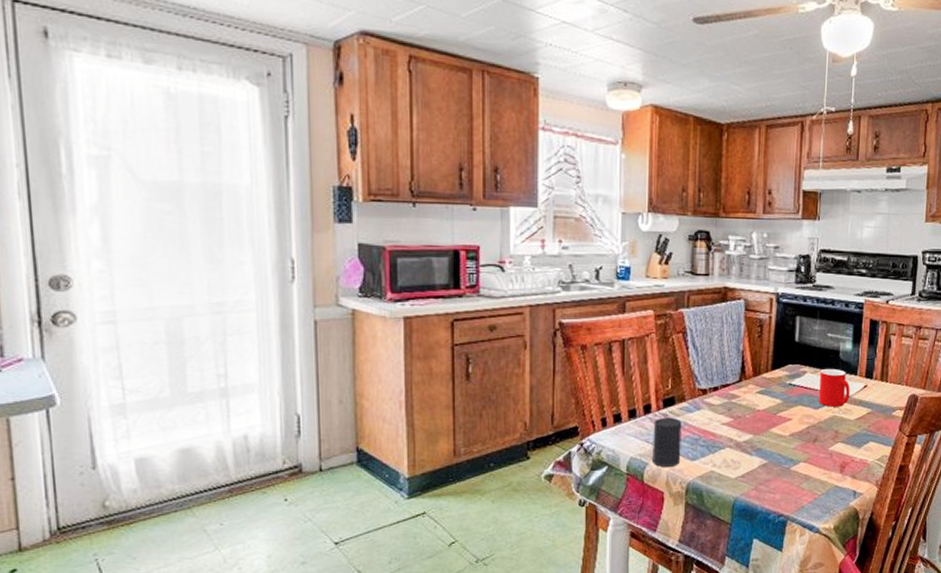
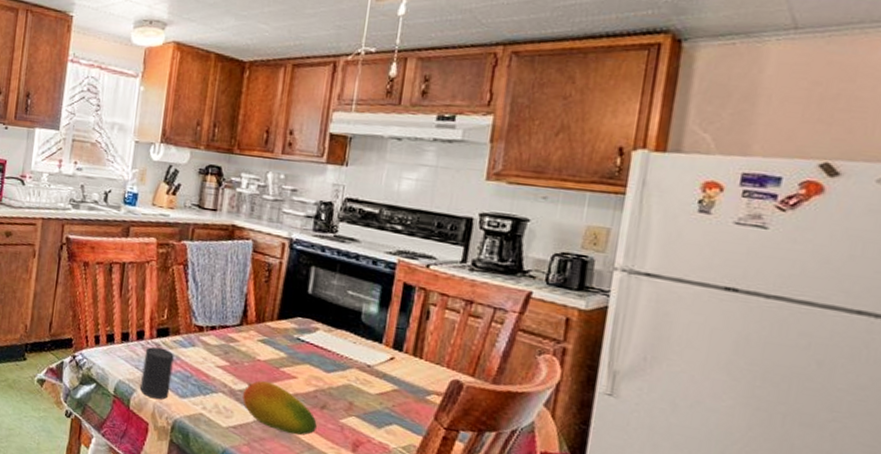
fruit: none [747,428,811,471] -> present [242,380,317,436]
cup: present [819,368,850,407] -> none [331,329,372,376]

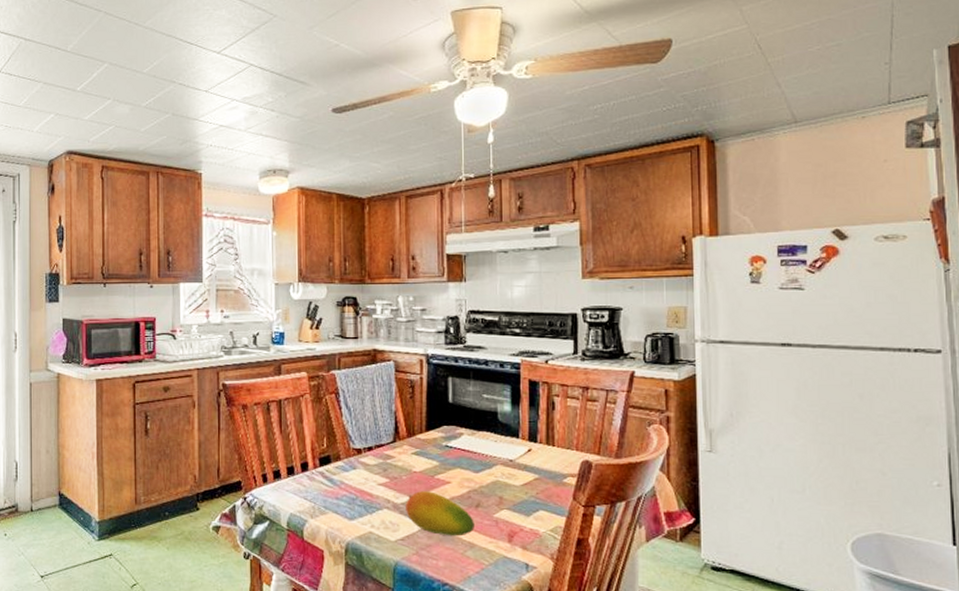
cup: present [140,346,174,400] -> none [311,475,339,525]

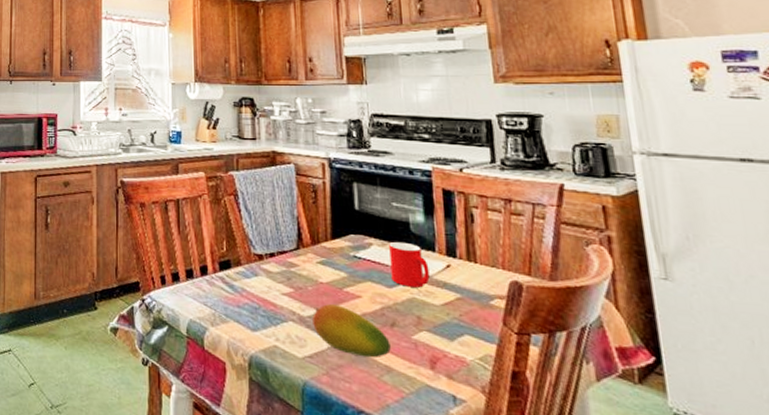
cup: none [478,430,513,471] -> present [389,241,430,288]

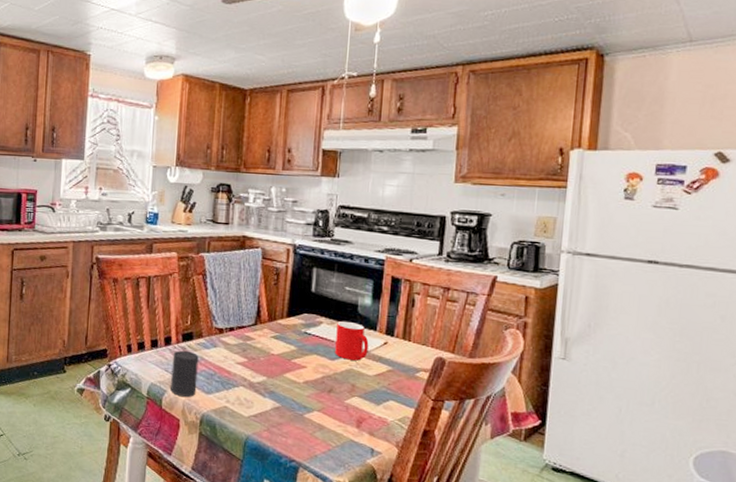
cup: none [211,280,241,335] -> present [170,350,199,397]
fruit: present [312,304,391,358] -> none [261,372,326,418]

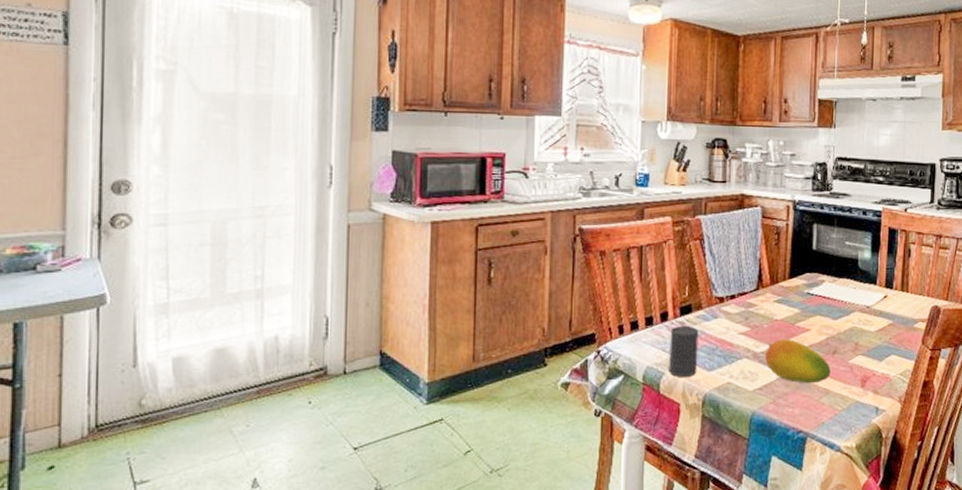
fruit: none [261,372,326,418] -> present [765,339,831,384]
cup: present [335,321,369,361] -> none [838,277,870,318]

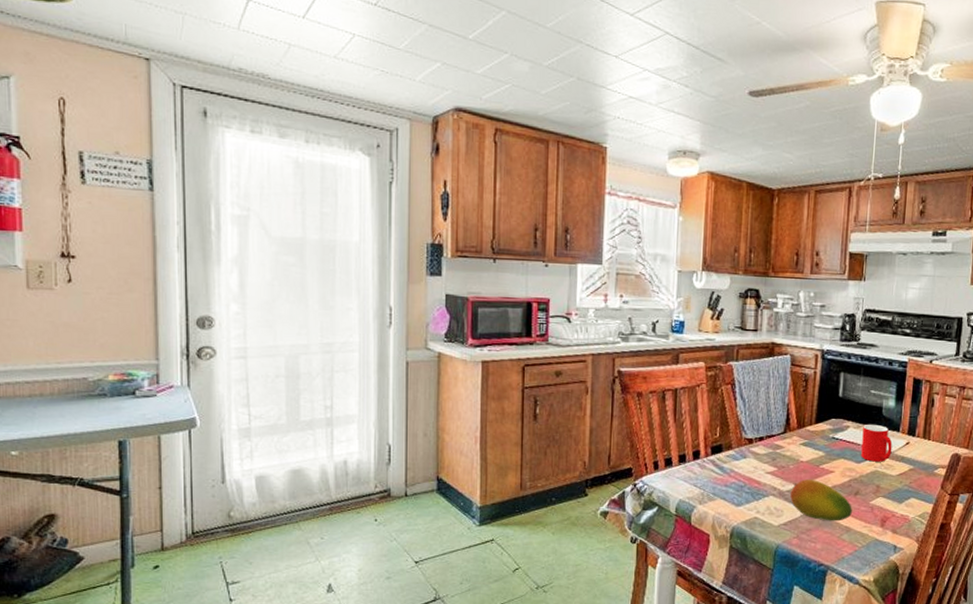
cup: present [669,325,699,377] -> none [700,463,728,511]
cup: none [838,277,870,318] -> present [861,424,892,462]

